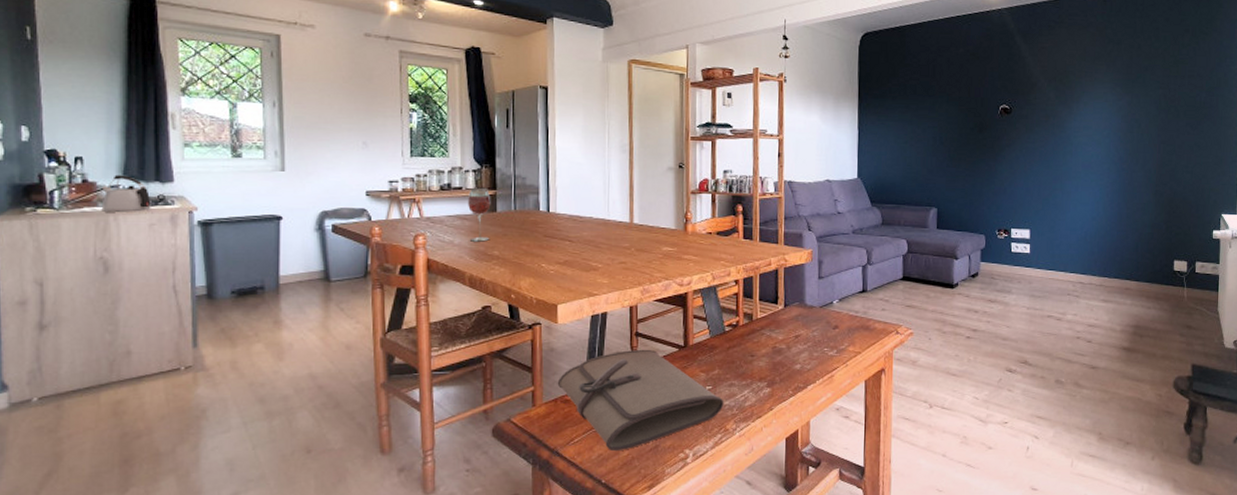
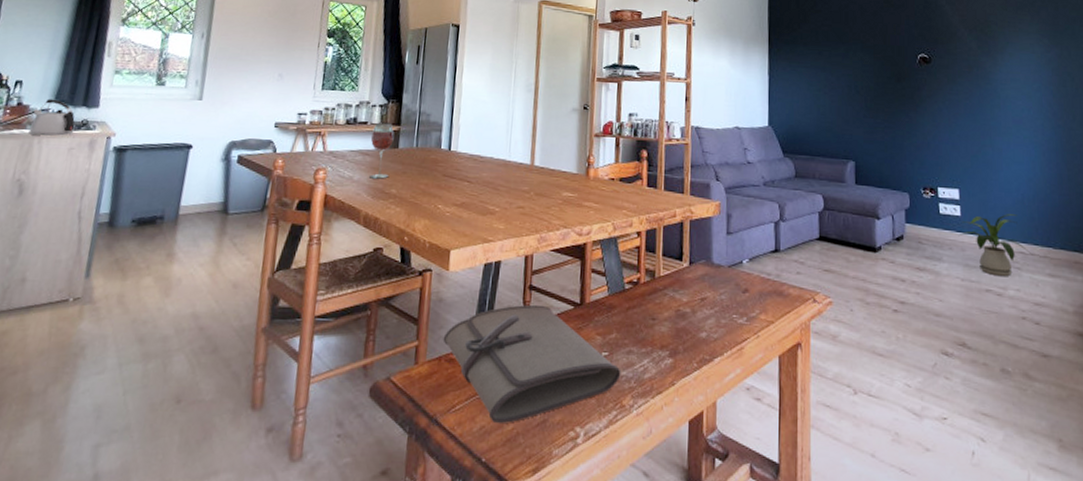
house plant: none [1026,250,1090,304] -> present [958,214,1033,277]

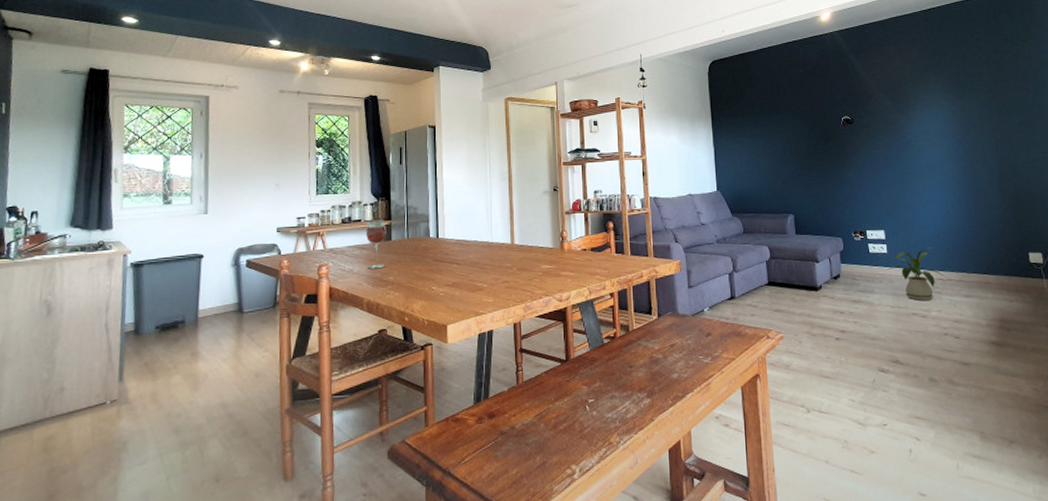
kettle: present [28,99,75,136] -> none [49,225,92,260]
tool roll: present [443,304,621,424] -> none [448,364,607,470]

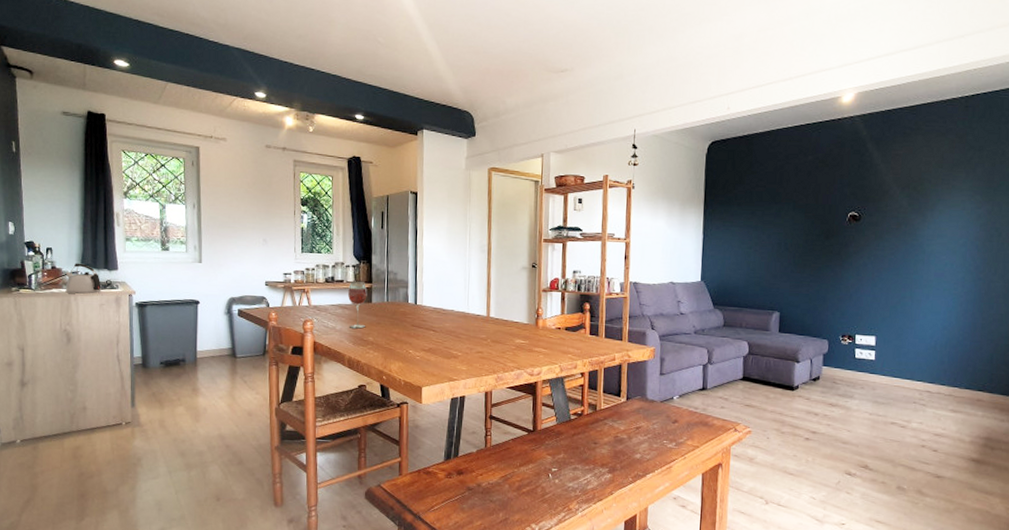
kettle: none [49,225,92,260] -> present [65,263,101,294]
house plant: present [886,247,950,301] -> none [870,358,938,412]

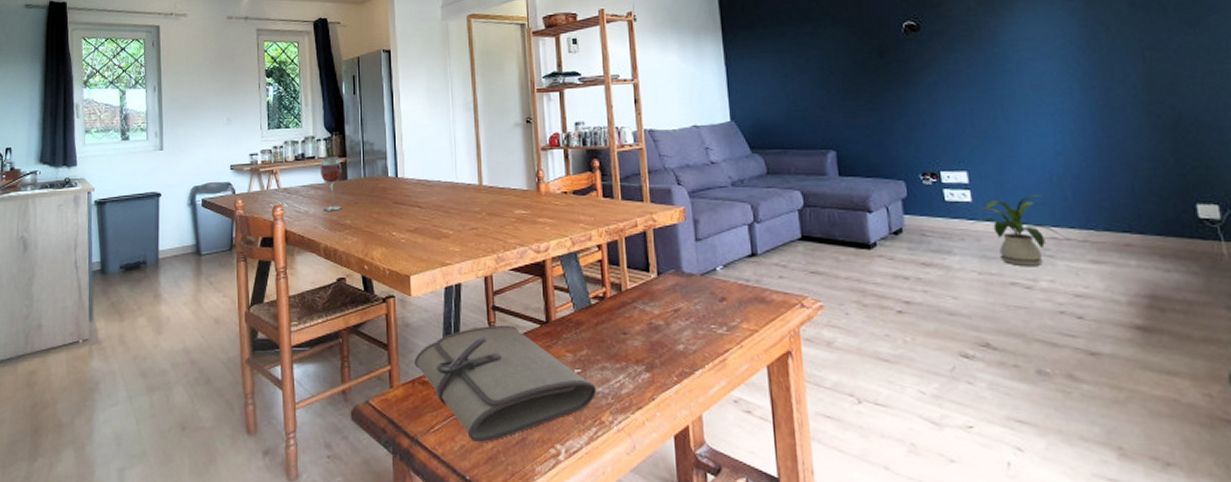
kettle: present [65,263,101,294] -> none [23,161,60,197]
tool roll: none [420,430,568,521] -> present [414,325,597,443]
house plant: none [870,358,938,412] -> present [970,195,1068,267]

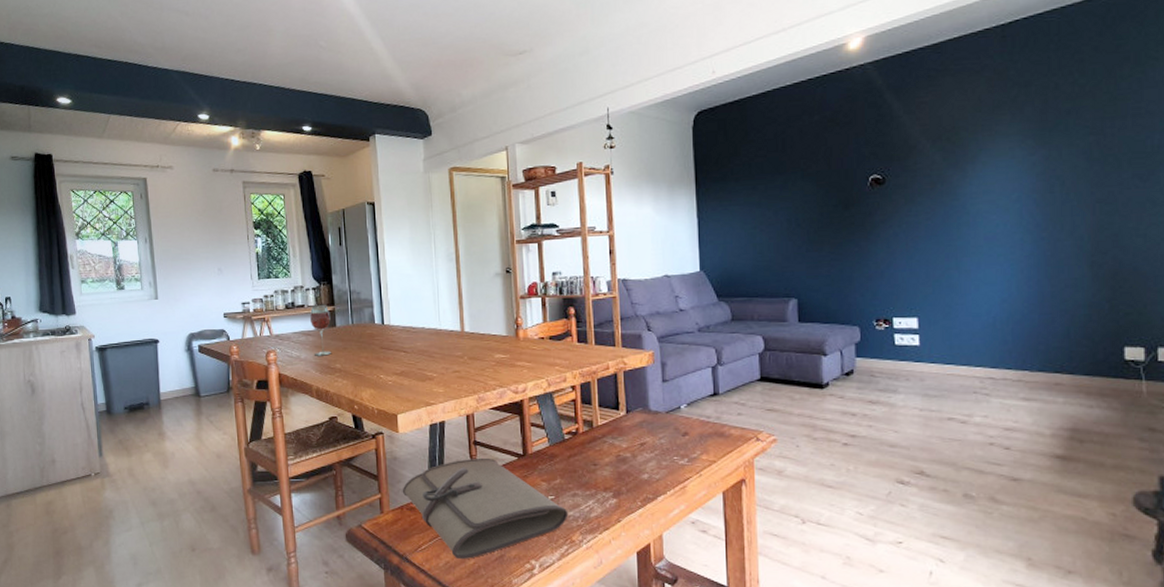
house plant: present [970,195,1068,267] -> none [916,339,1004,404]

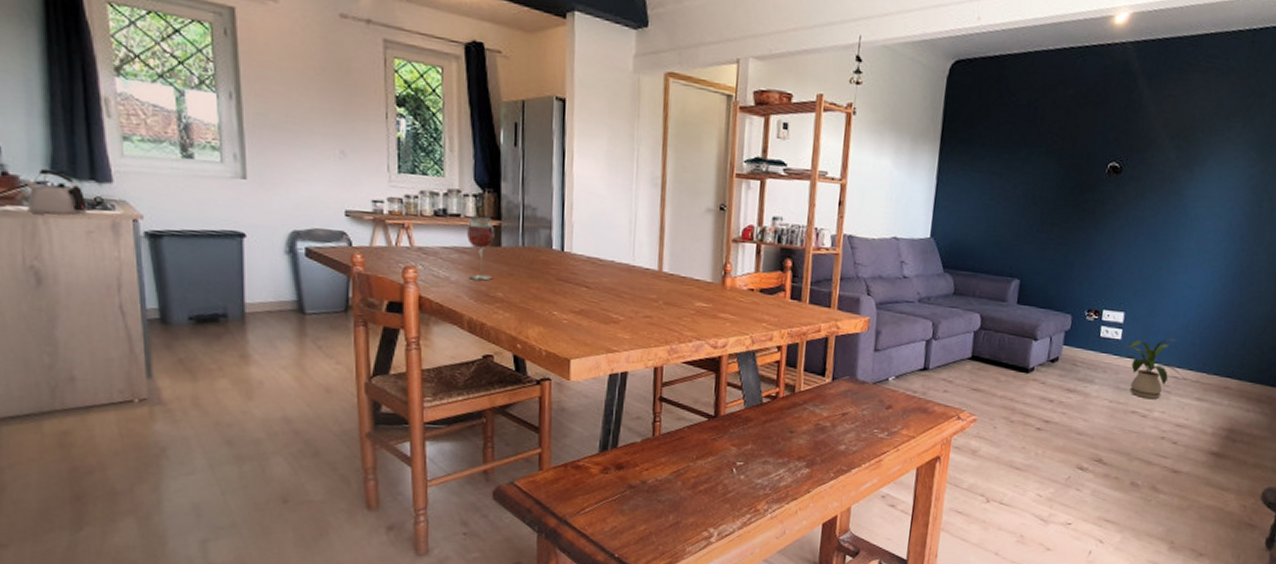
kettle: none [25,310,61,343] -> present [25,168,88,216]
tool roll: present [402,457,569,560] -> none [568,415,757,525]
house plant: none [916,339,1004,404] -> present [1114,339,1185,400]

